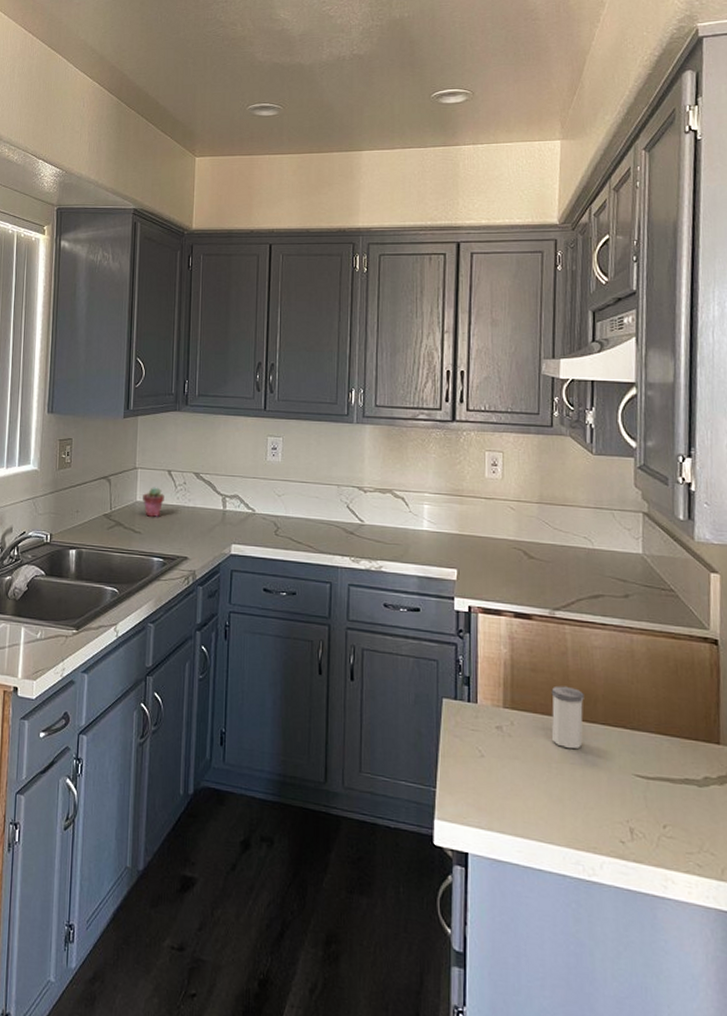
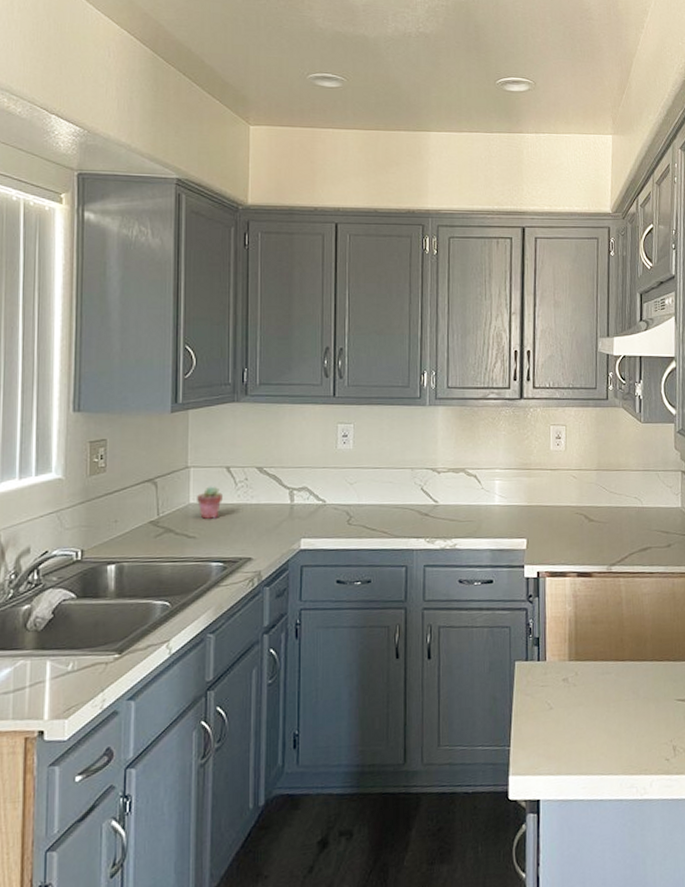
salt shaker: present [551,685,584,749] -> none [609,632,636,688]

